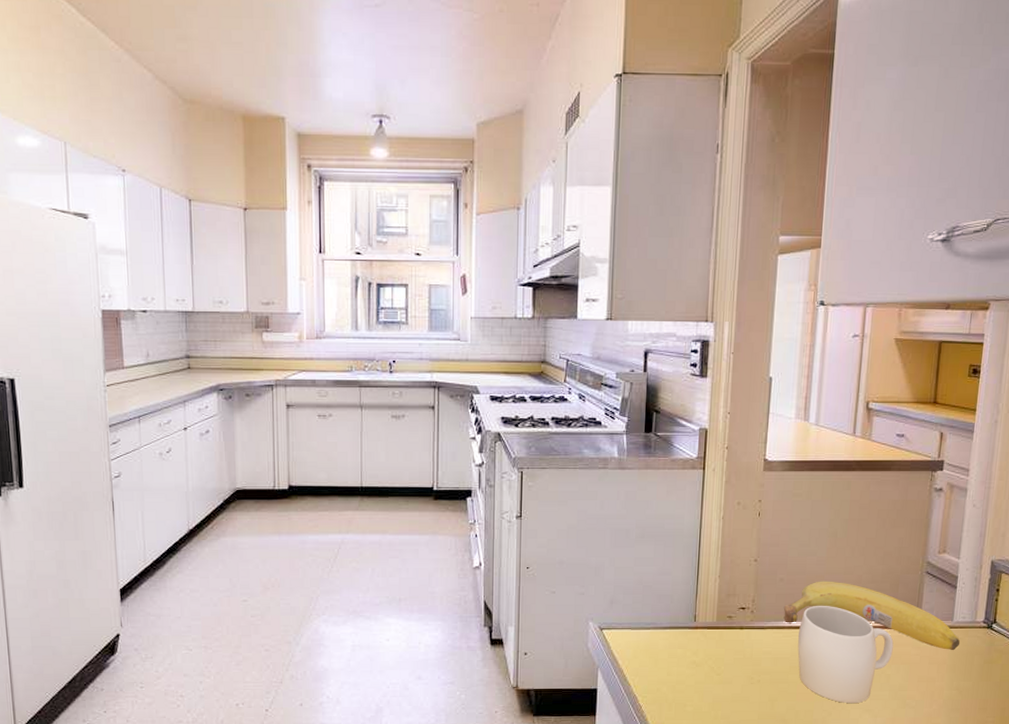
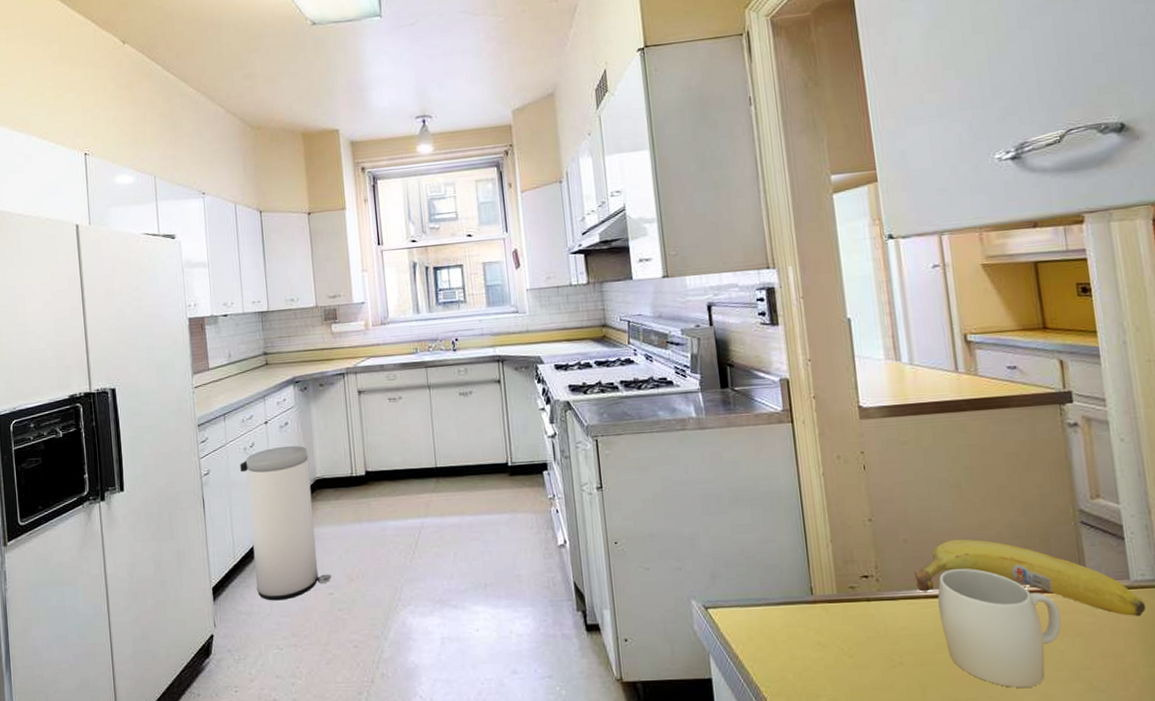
pedal bin: none [154,454,247,605] -> present [240,445,332,601]

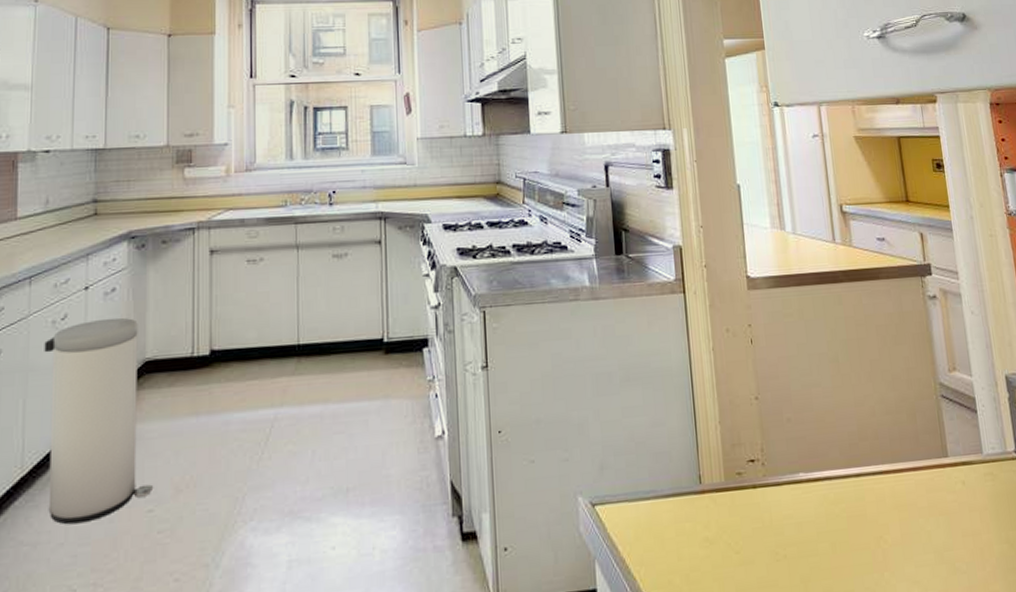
fruit: present [913,539,1145,617] -> none [796,416,996,492]
mug: present [937,568,1062,688] -> none [818,447,928,576]

